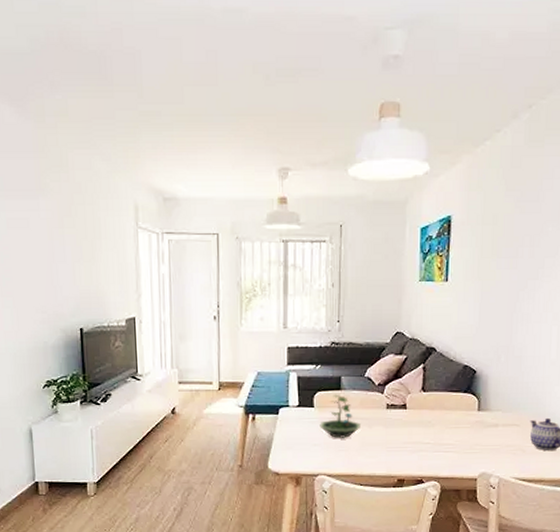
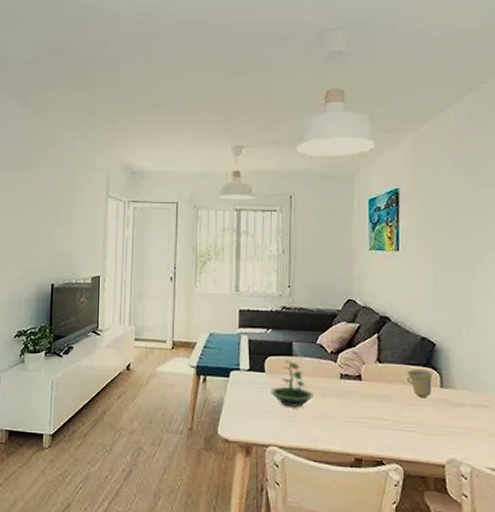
cup: none [447,396,472,422] -> present [406,369,433,398]

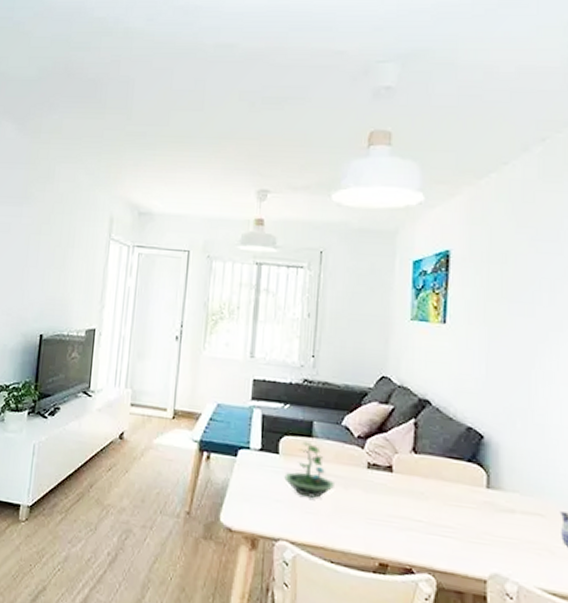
cup: present [406,369,433,398] -> none [446,464,479,499]

